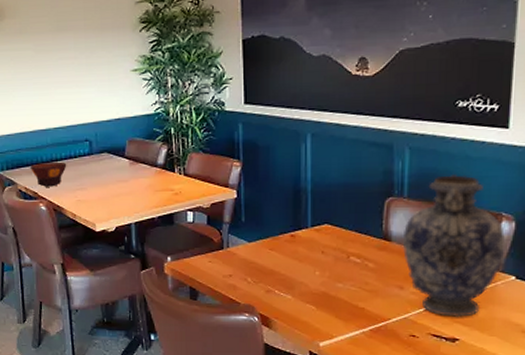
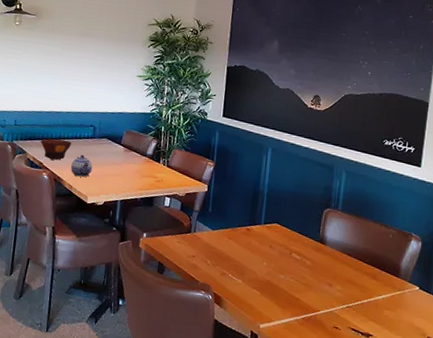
teapot: none [71,176,96,202] -> present [71,154,93,177]
vase: present [402,175,506,318] -> none [333,197,413,317]

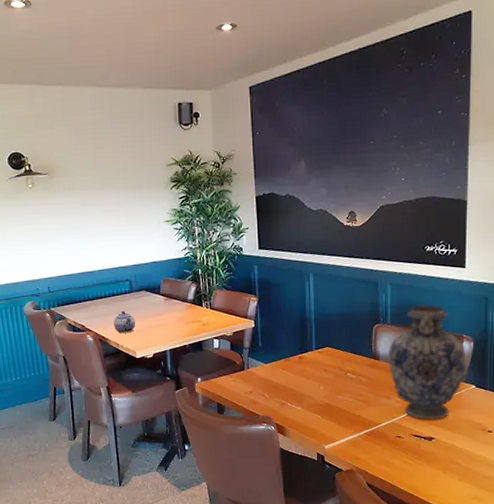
bowl: present [41,138,72,160] -> none [79,299,111,321]
vase: none [333,197,413,317] -> present [388,305,467,421]

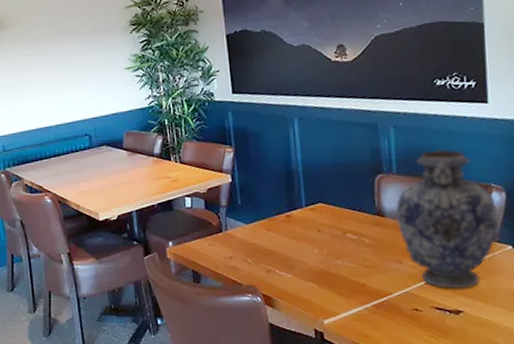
teapot: present [114,310,136,333] -> none [73,168,98,194]

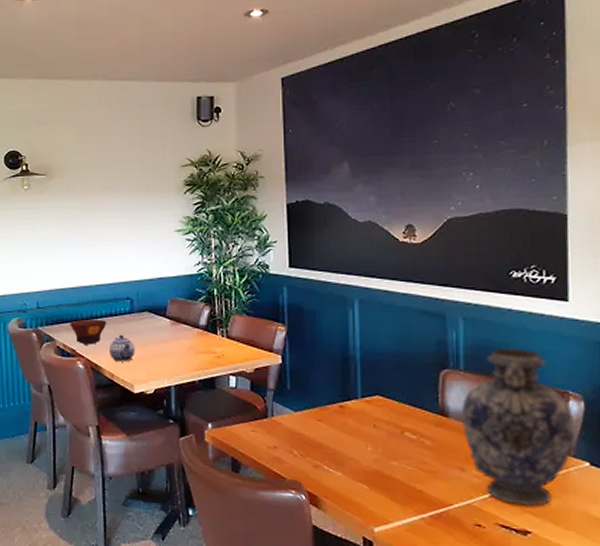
bowl: none [35,156,69,181] -> present [70,319,107,345]
teapot: none [73,168,98,194] -> present [110,334,135,362]

